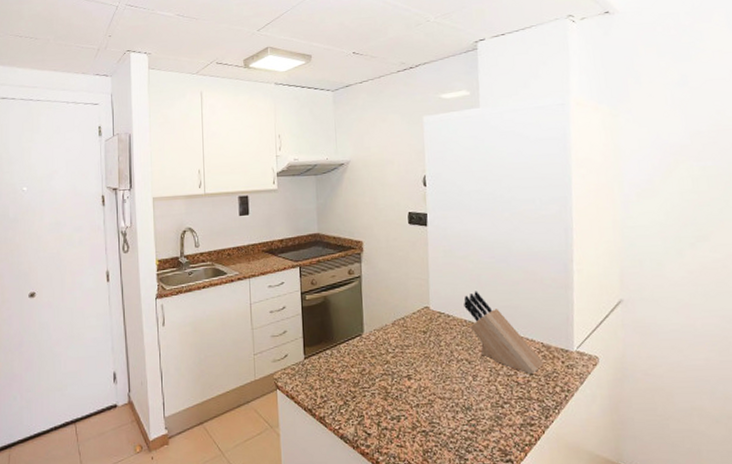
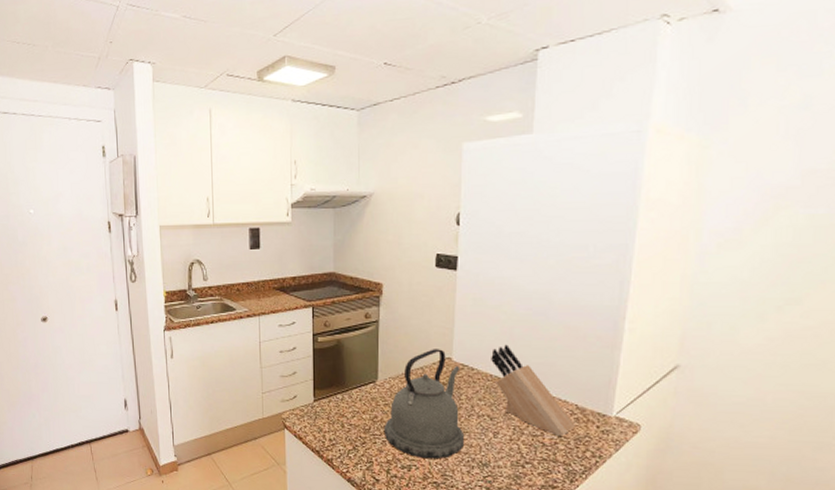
kettle: none [372,299,448,408] -> present [383,349,465,459]

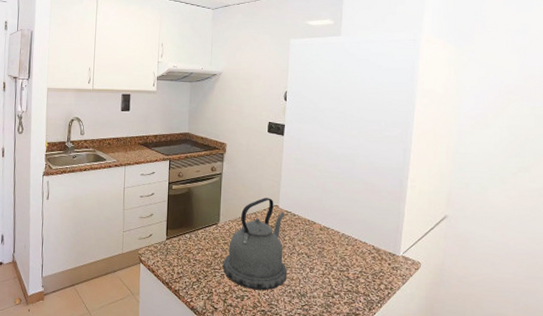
knife block: present [491,344,577,436] -> none [309,196,373,271]

